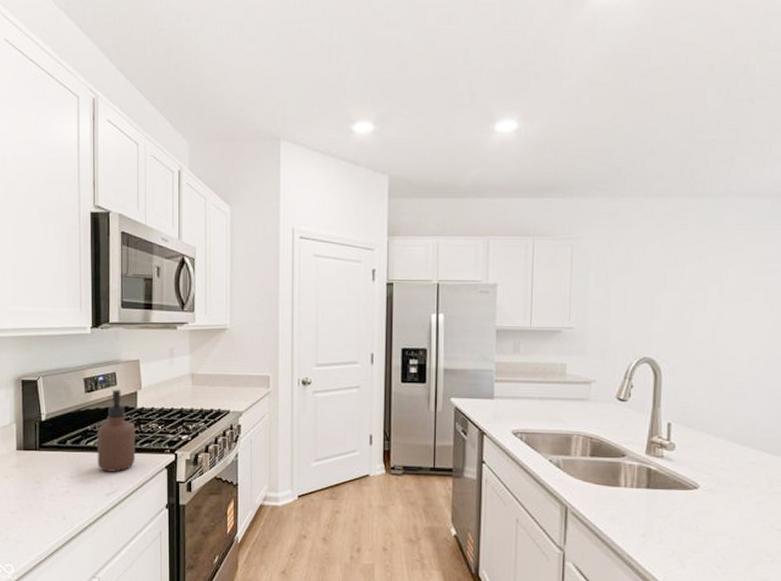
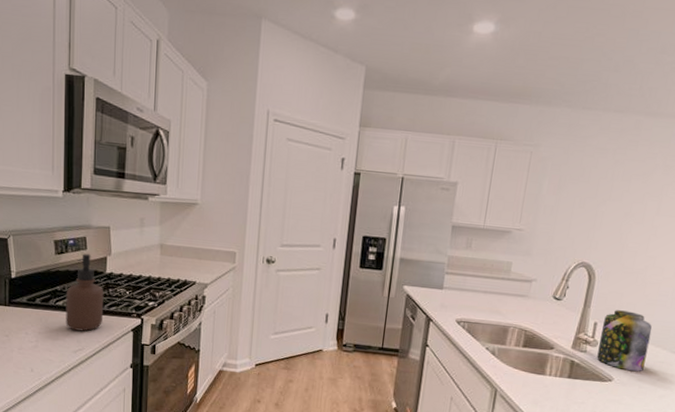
jar: none [676,407,735,475] -> present [597,310,652,371]

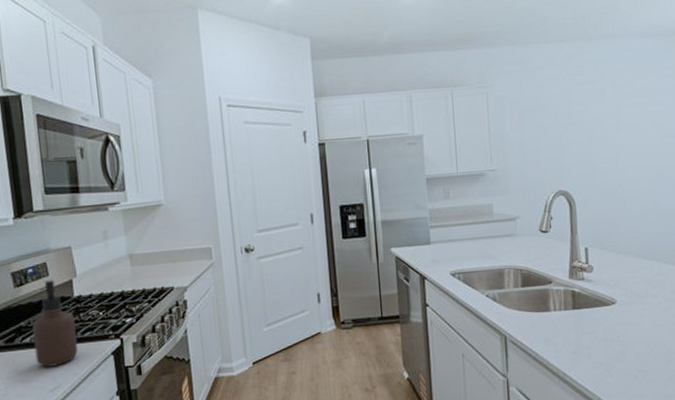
jar: present [597,310,652,371] -> none [594,230,642,290]

